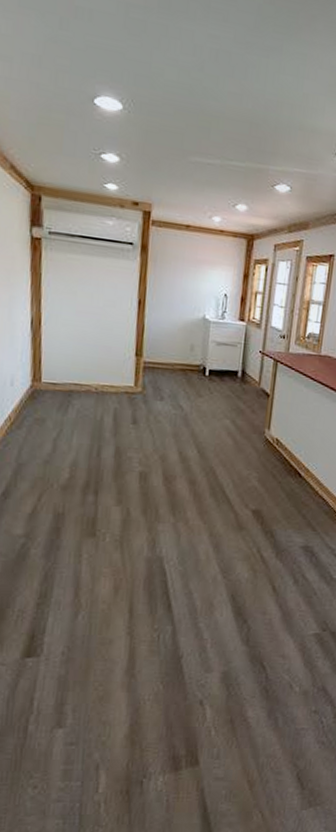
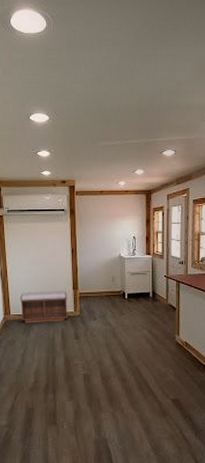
bench: none [57,352,127,399] -> present [20,290,68,323]

